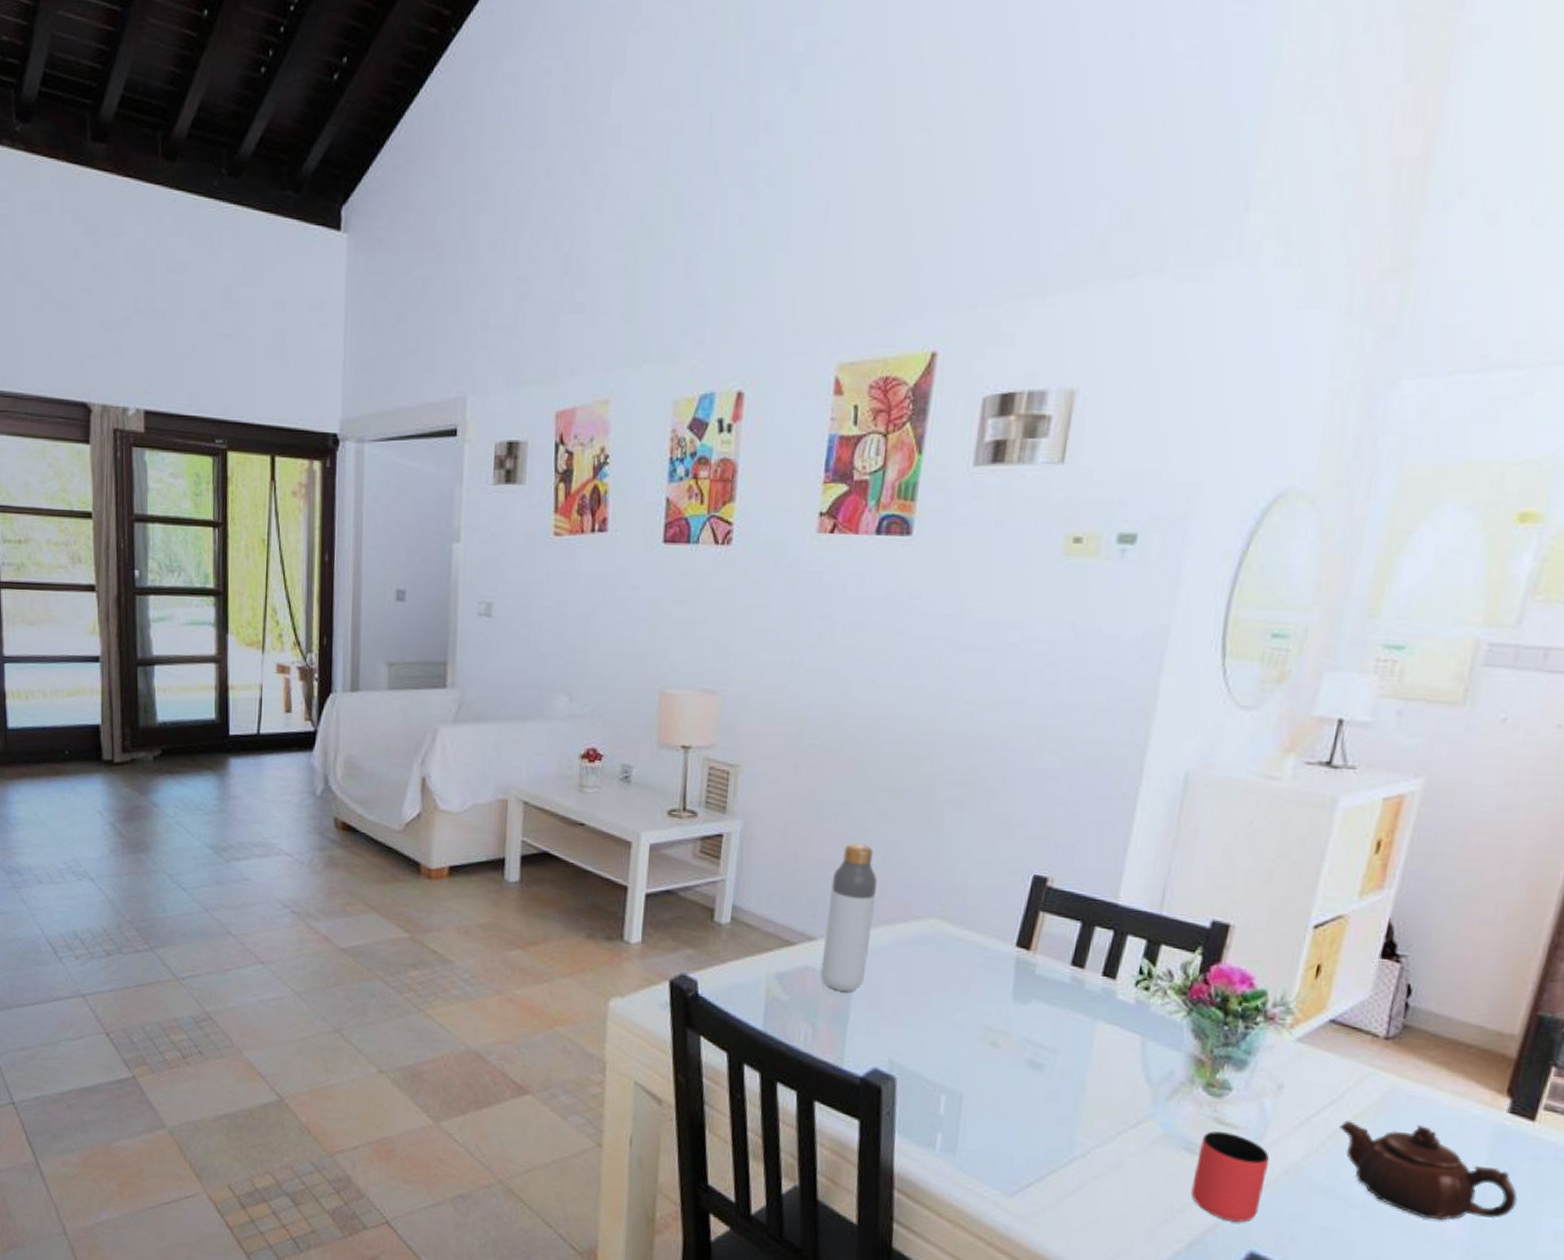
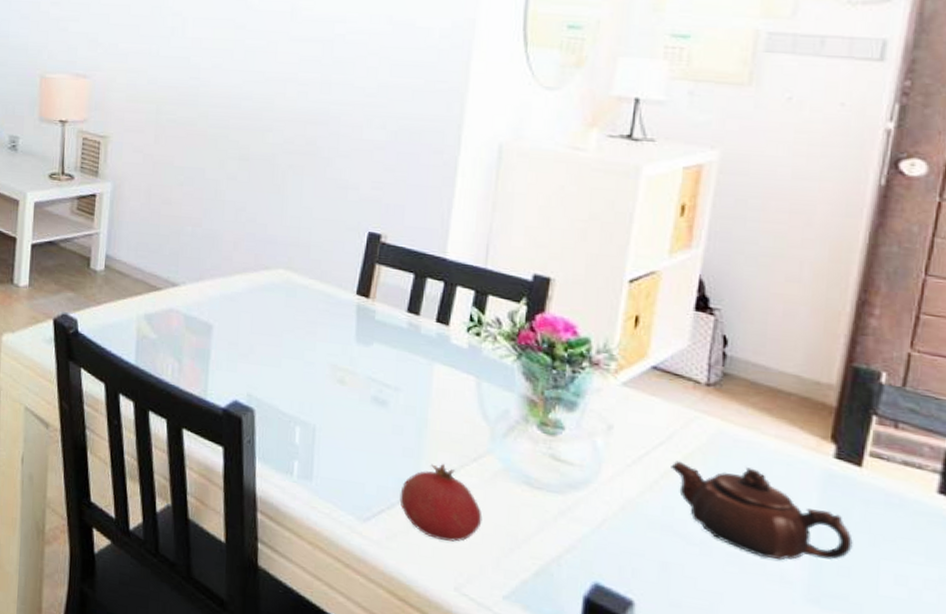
bottle: present [820,843,878,992] -> none [184,203,231,332]
fruit: none [1050,1131,1138,1214] -> present [399,464,483,542]
cup: present [1191,1131,1269,1223] -> none [533,467,605,555]

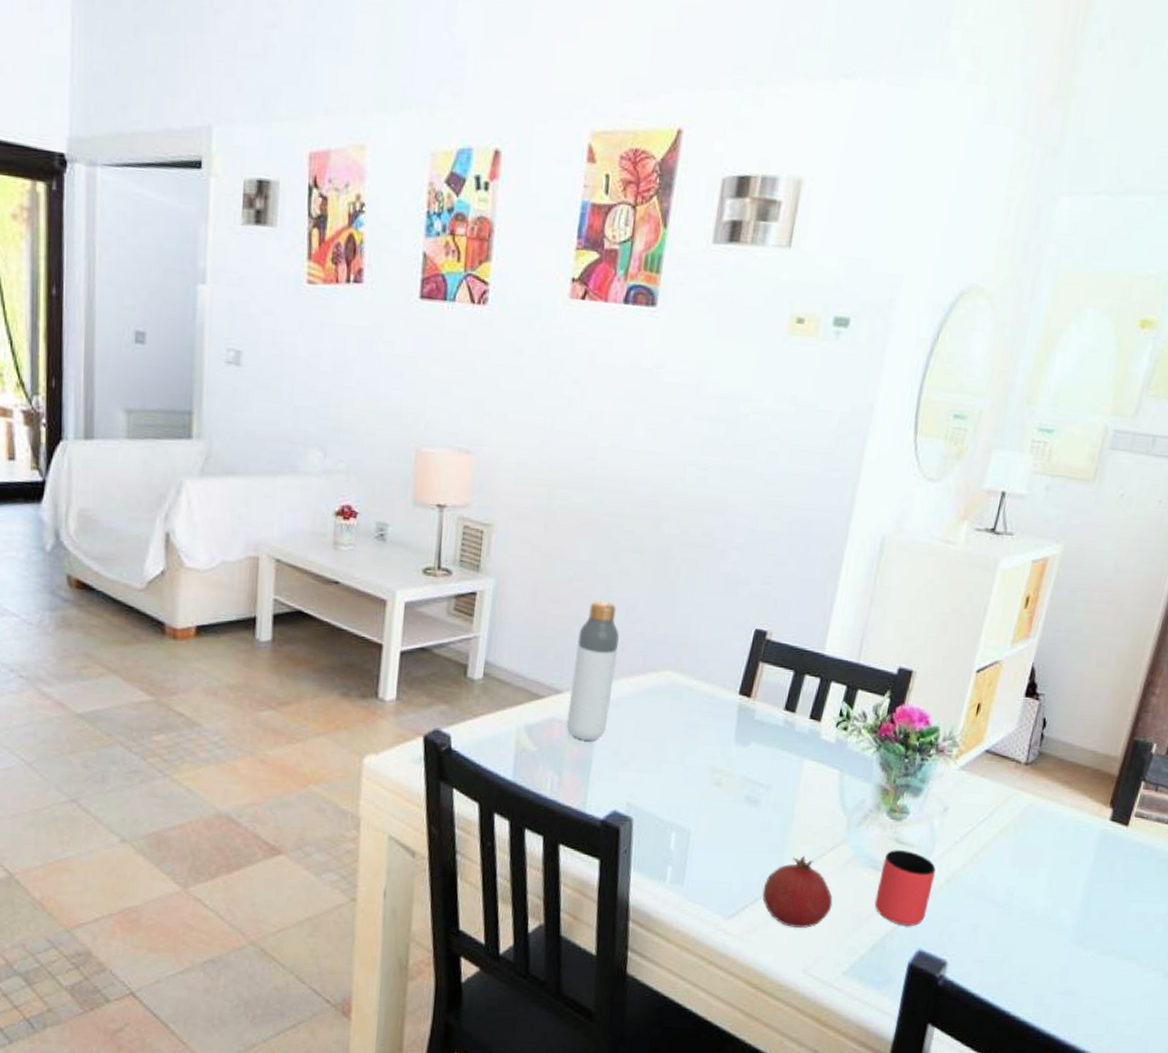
bottle: none [184,203,231,332] -> present [566,601,620,741]
cup: none [533,467,605,555] -> present [874,850,936,926]
teapot: present [671,461,853,561] -> none [989,834,1114,912]

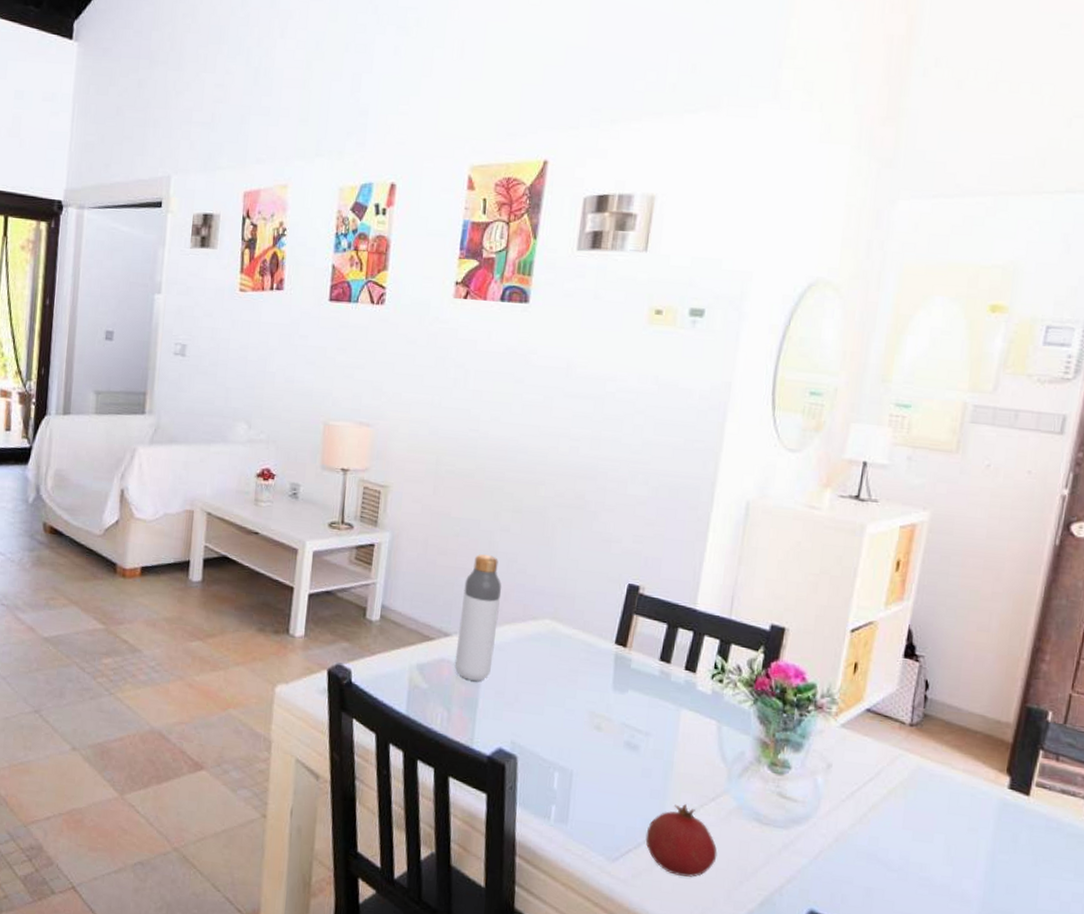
cup: present [874,850,936,926] -> none [760,804,823,884]

